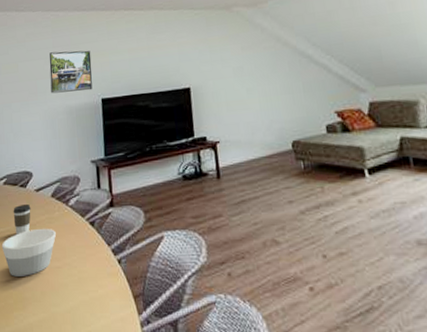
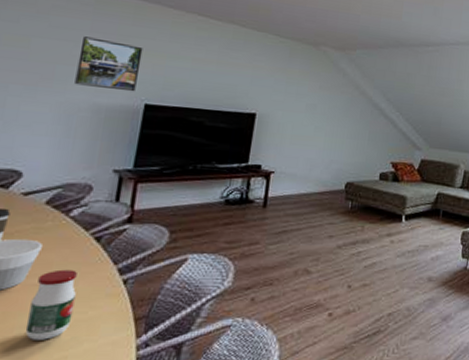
jar: none [57,252,88,316] -> present [25,269,77,340]

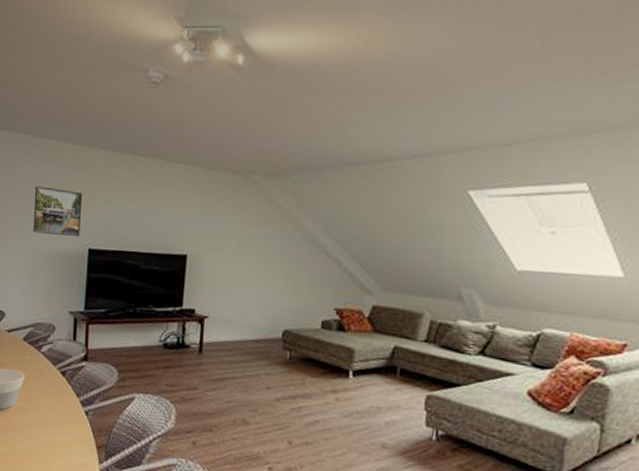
jar: present [25,269,77,340] -> none [20,397,52,454]

